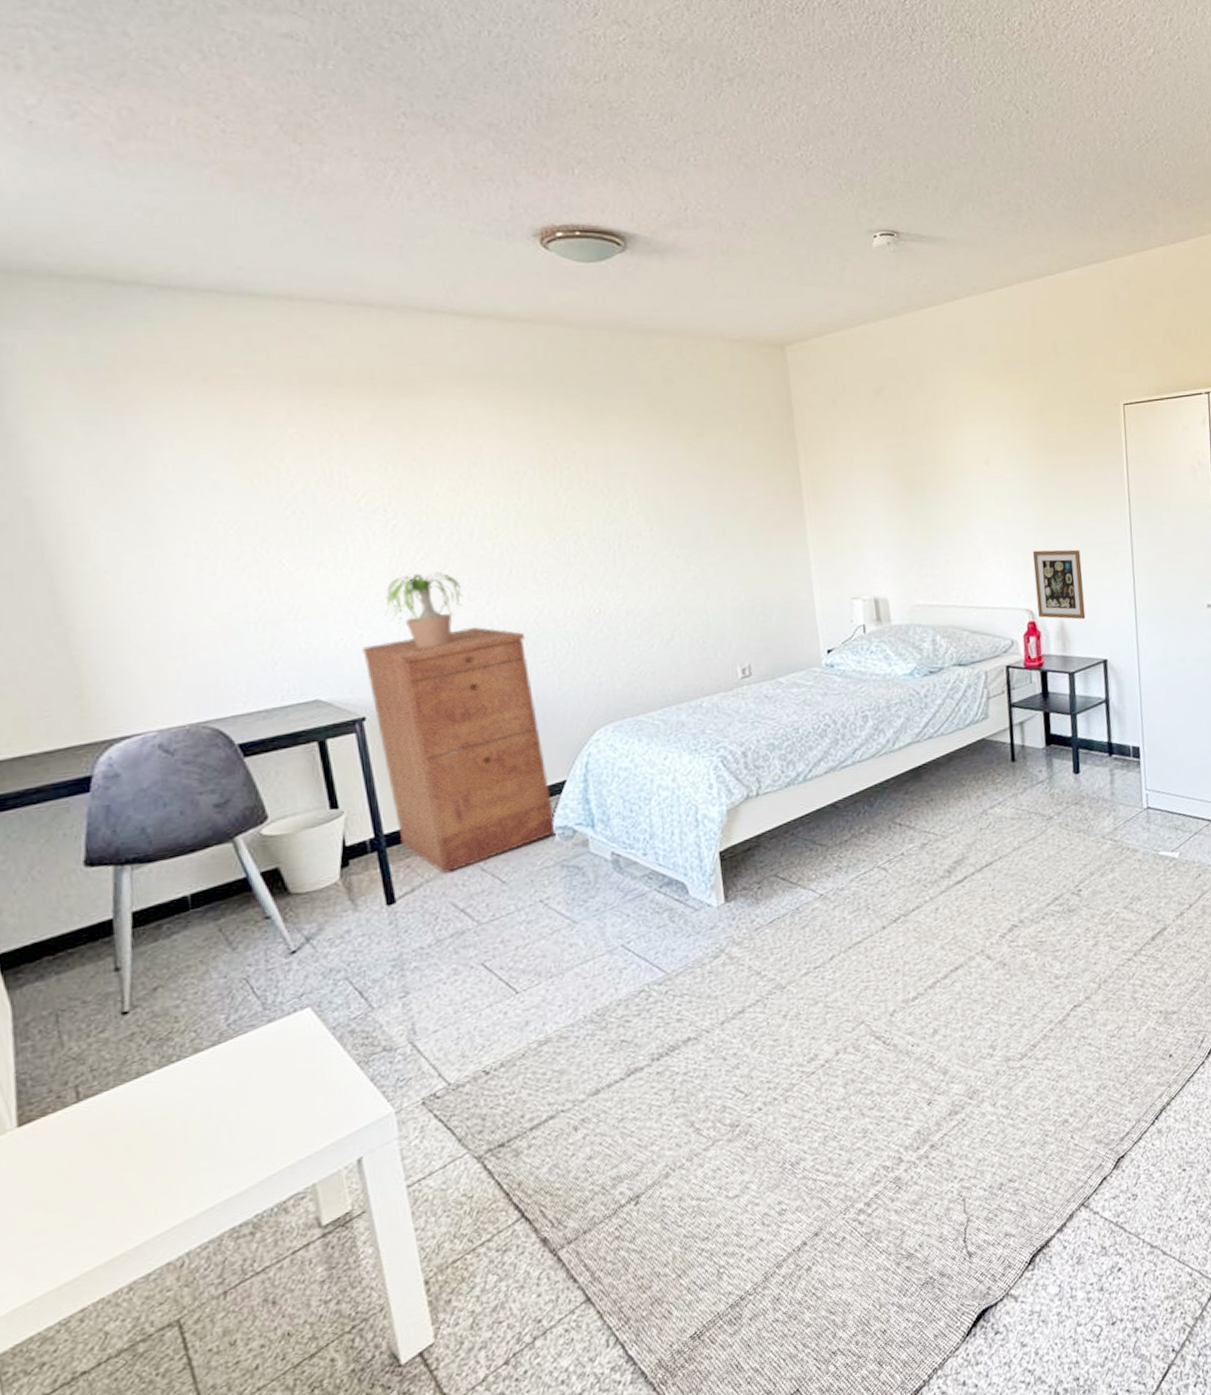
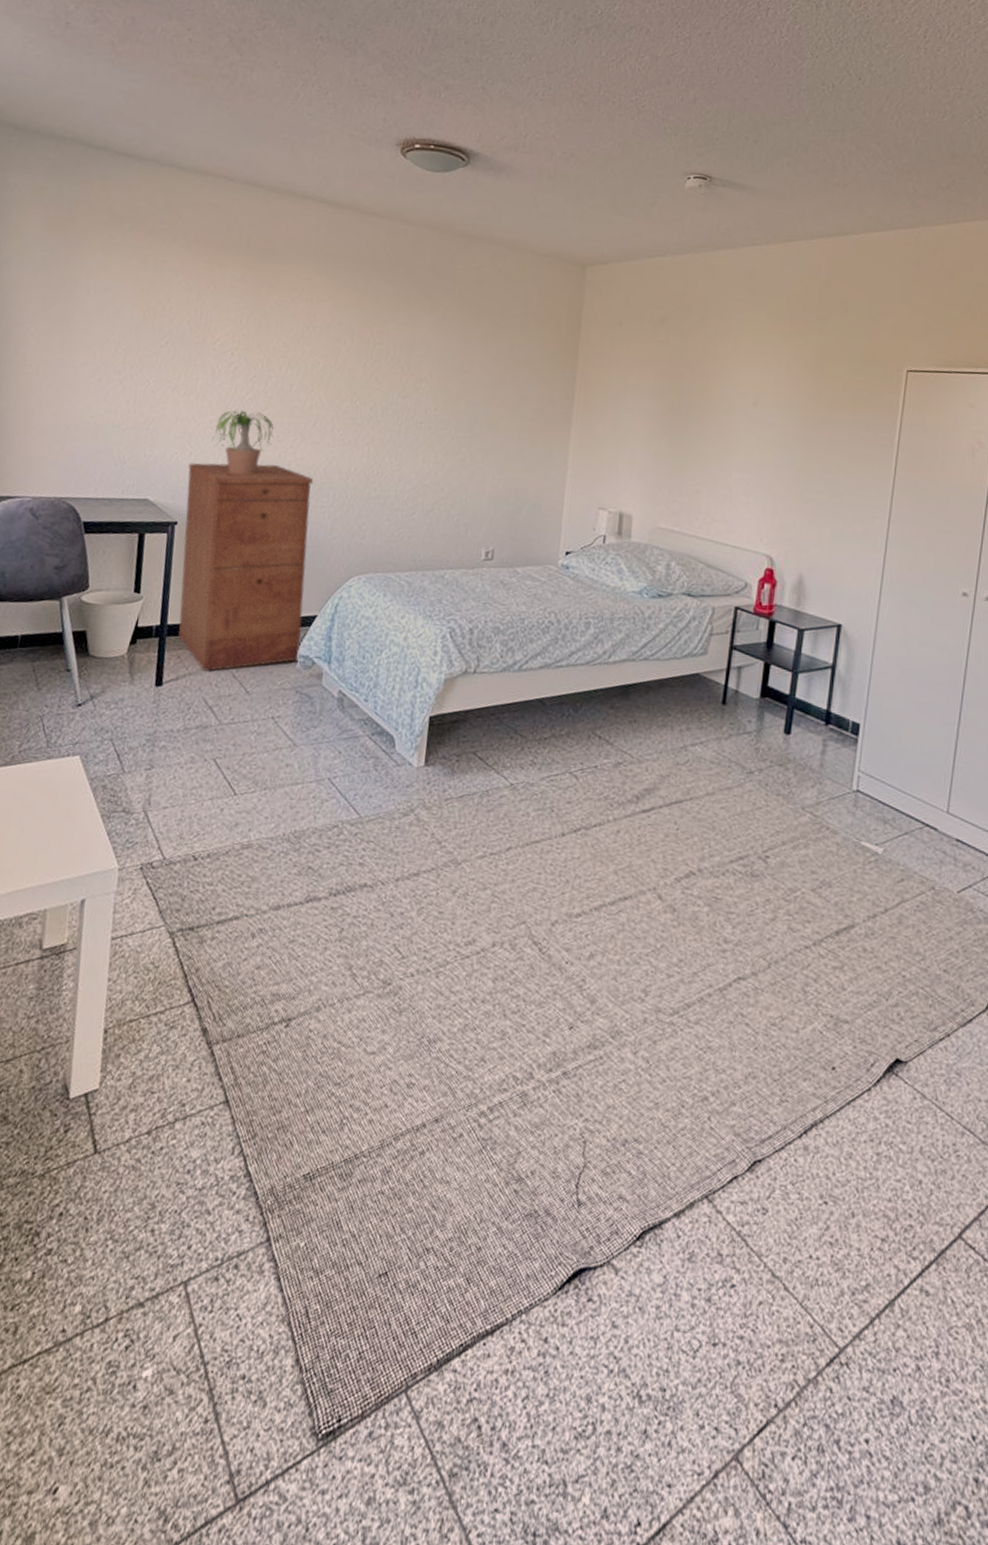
picture frame: present [1032,549,1086,620] -> none [778,498,833,578]

